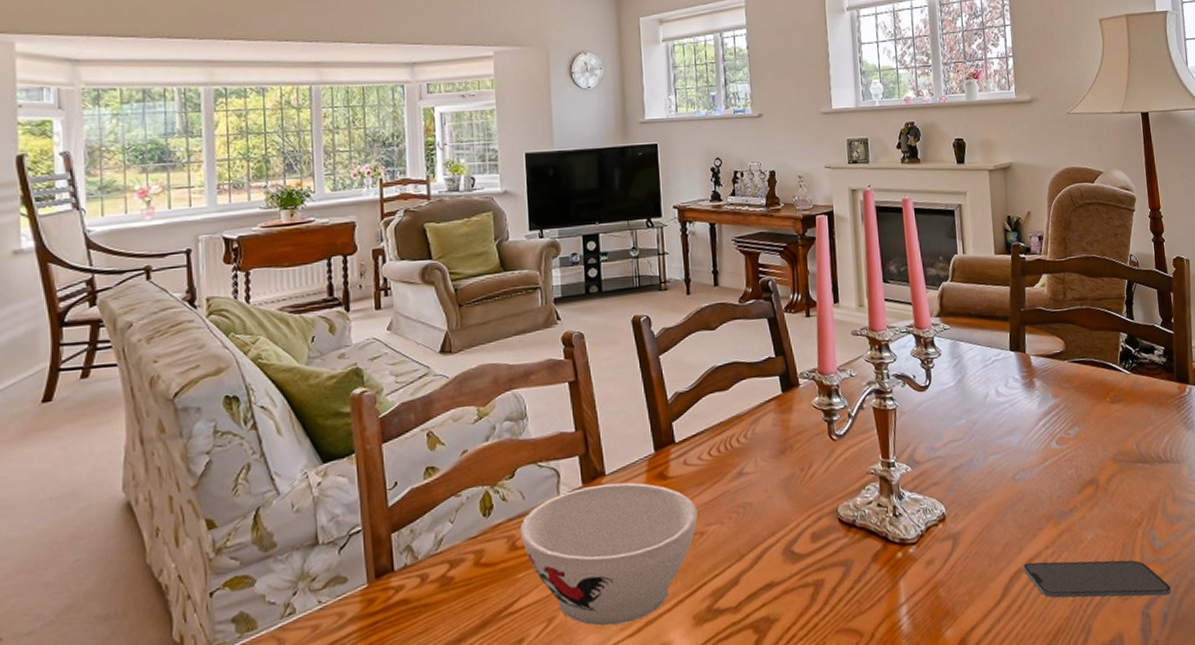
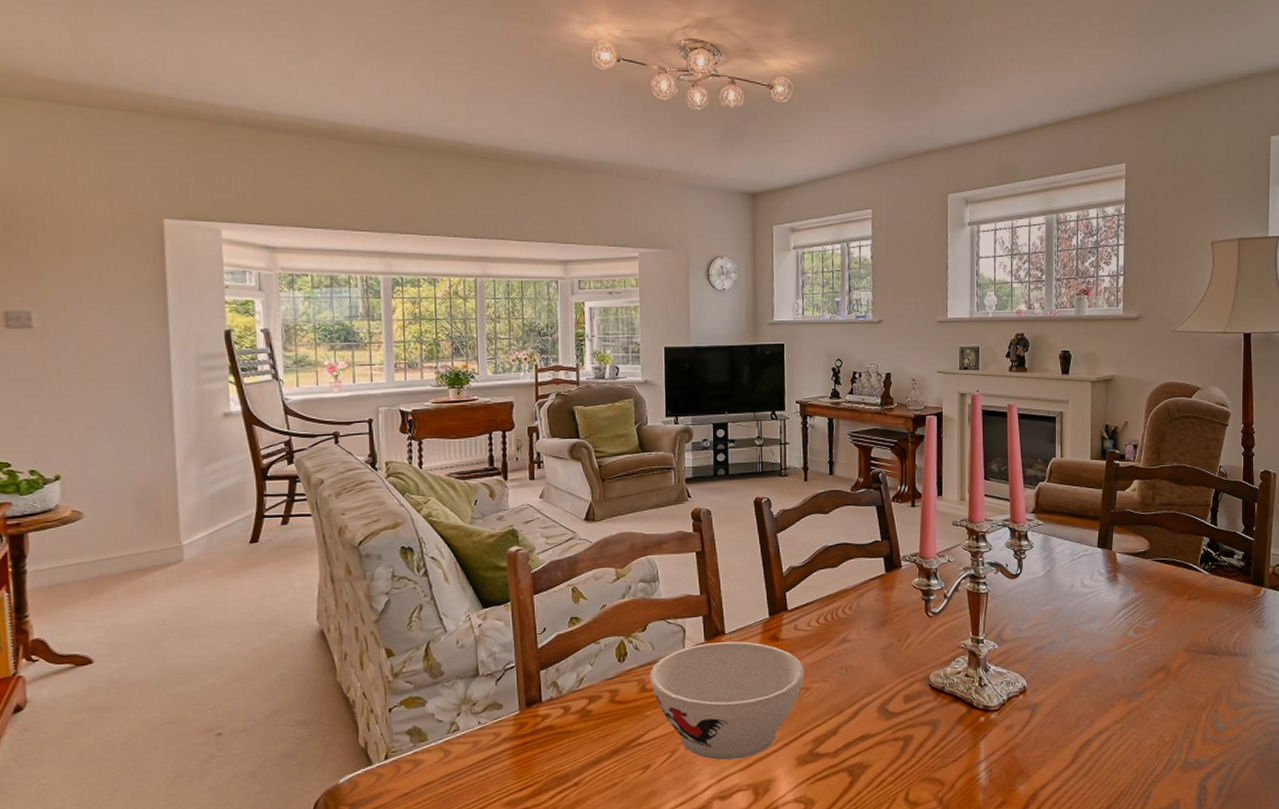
smartphone: present [1023,560,1172,599] -> none [1093,734,1228,772]

